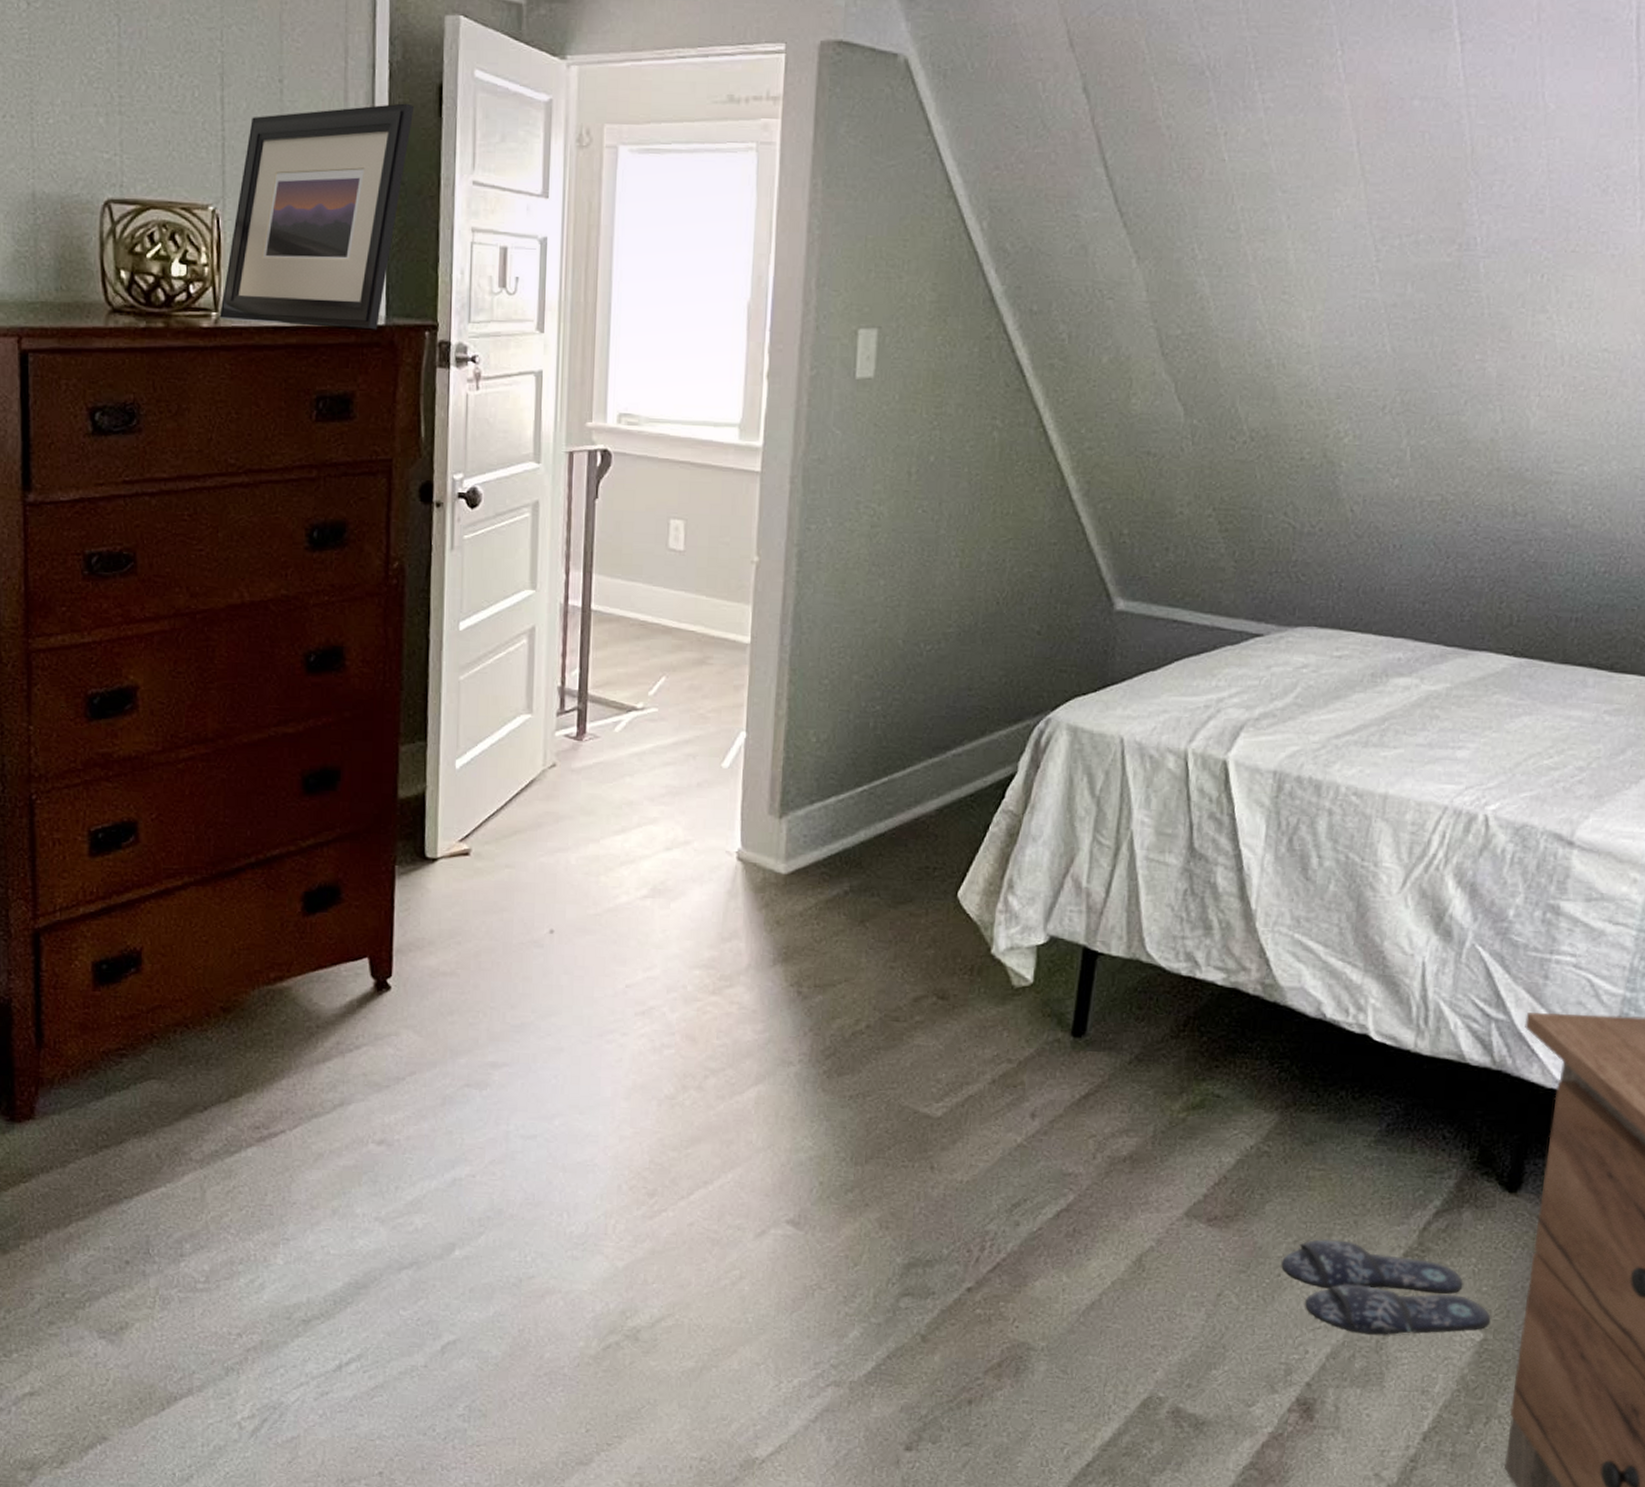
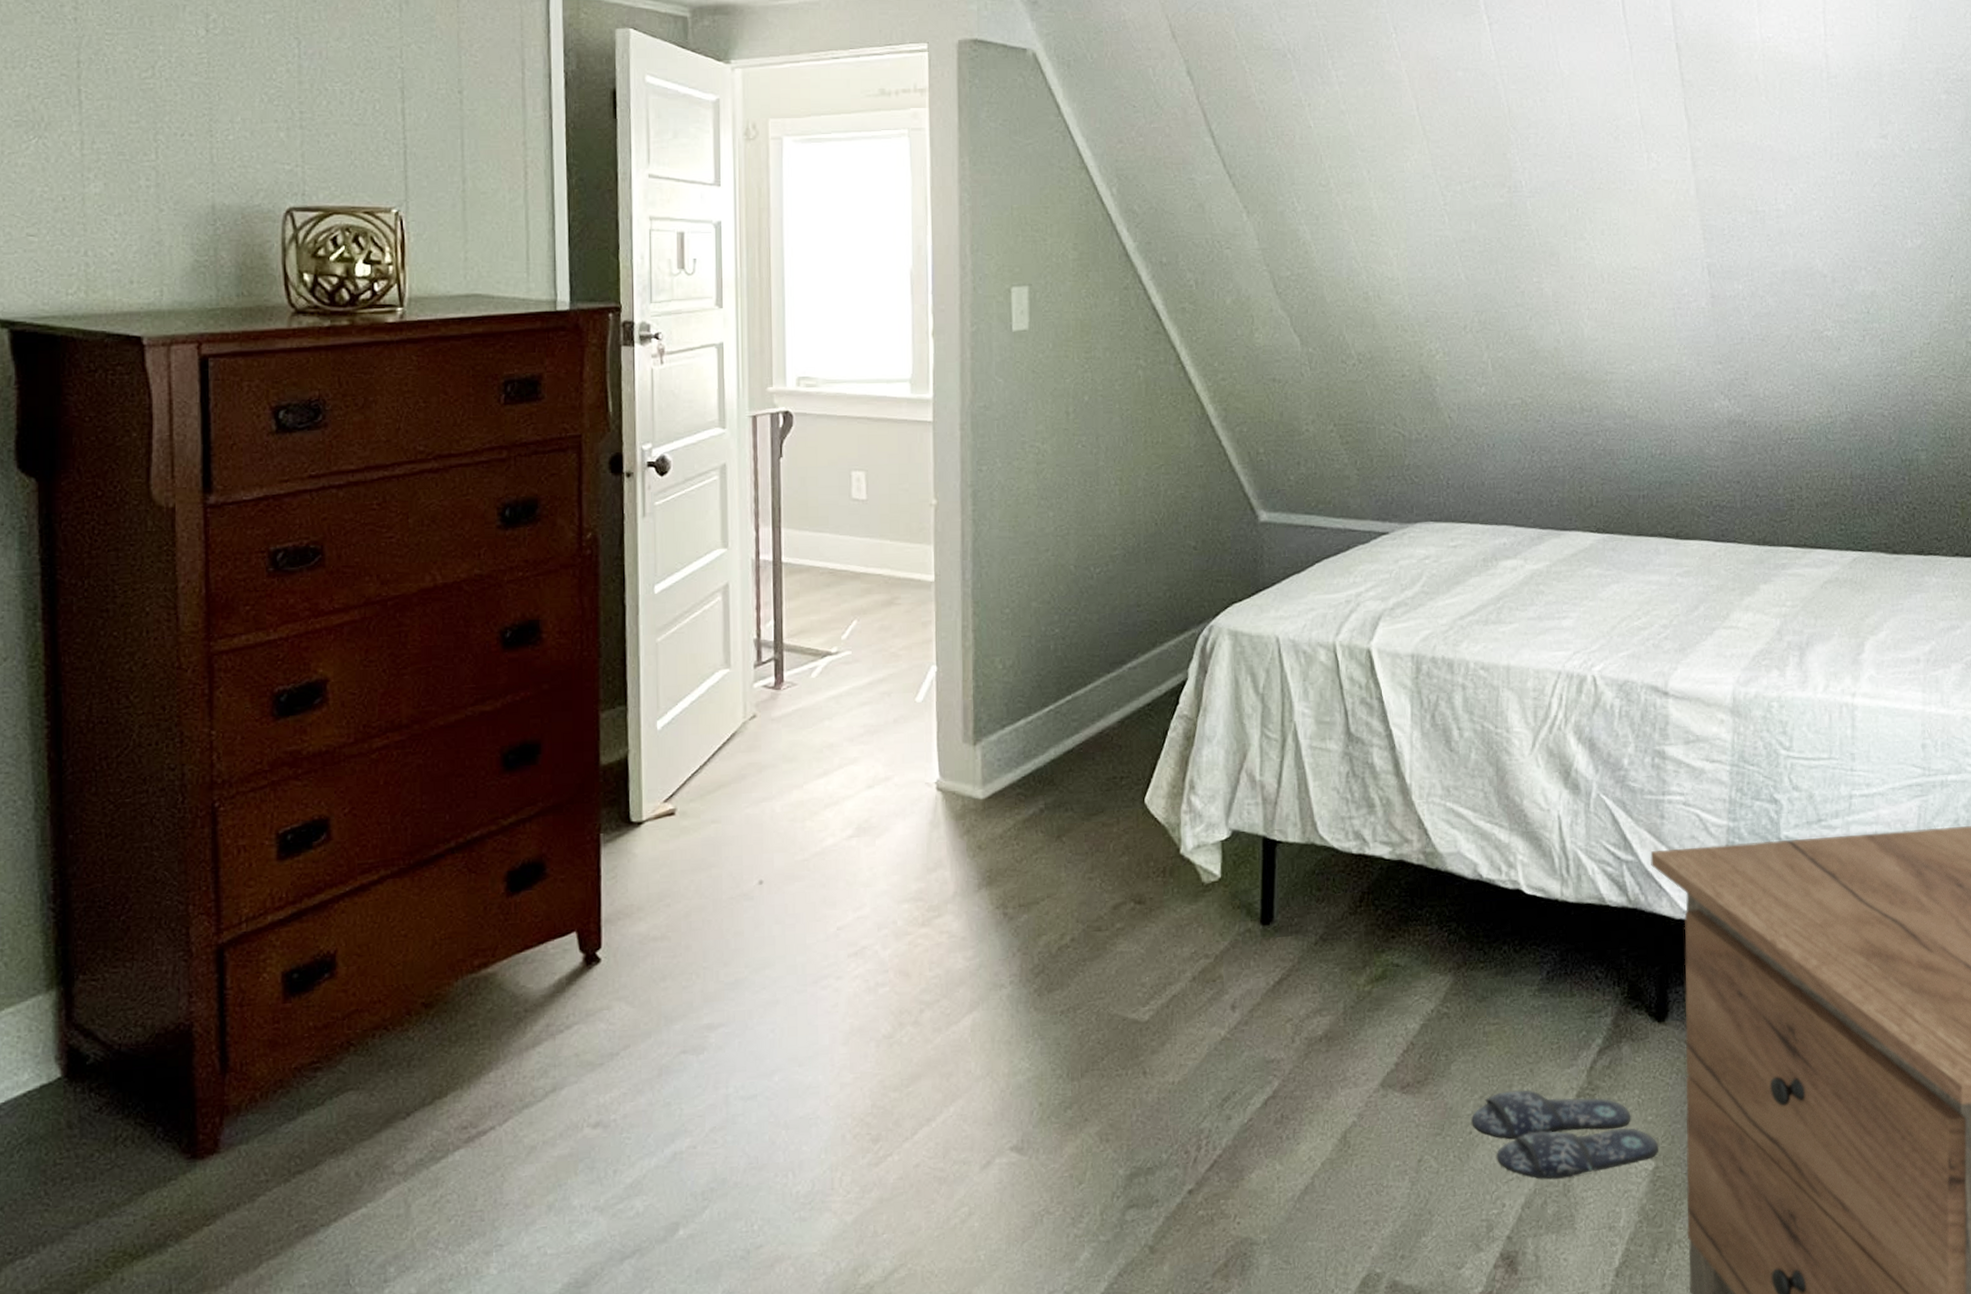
picture frame: present [220,103,415,330] -> none [405,107,590,316]

